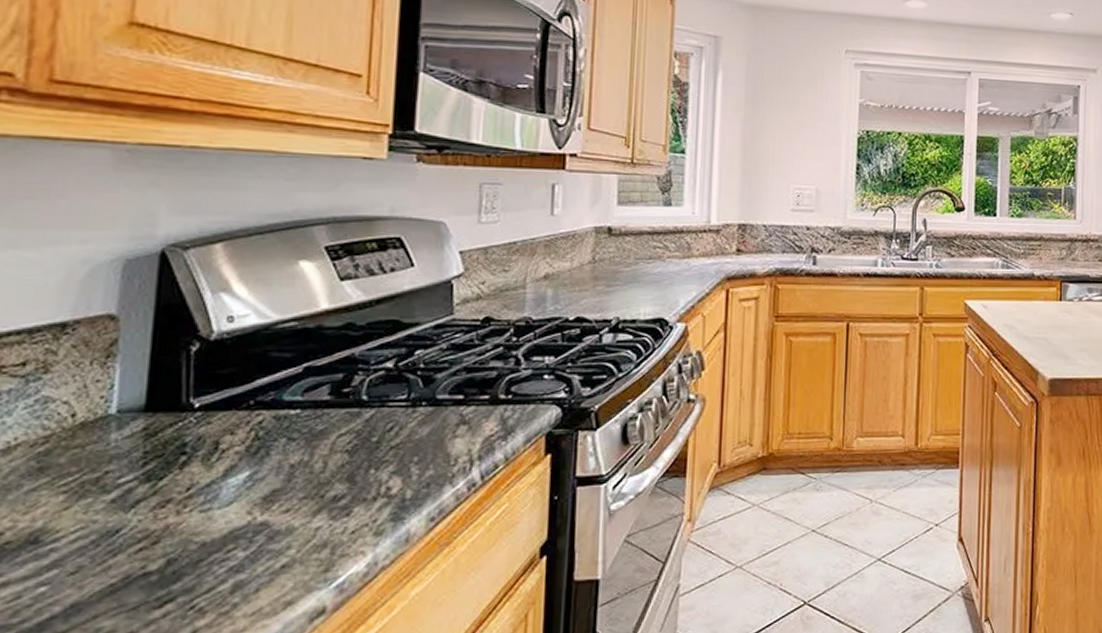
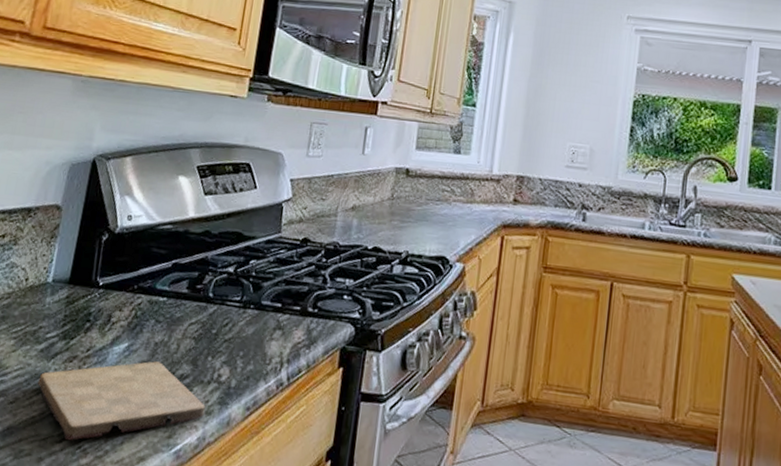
cutting board: none [113,486,373,603] -> present [38,361,205,441]

